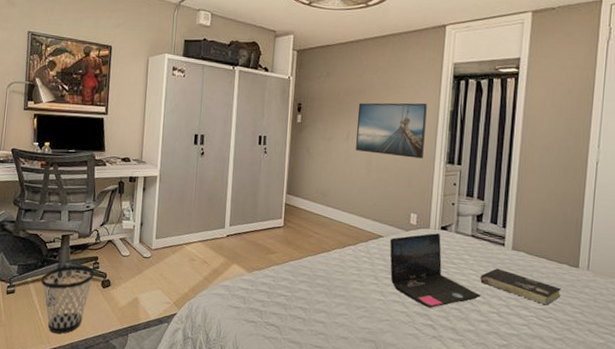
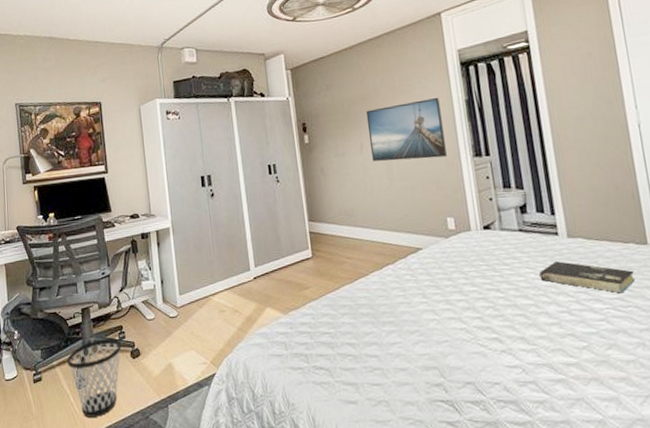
laptop: present [389,233,482,308] -> none [430,234,546,319]

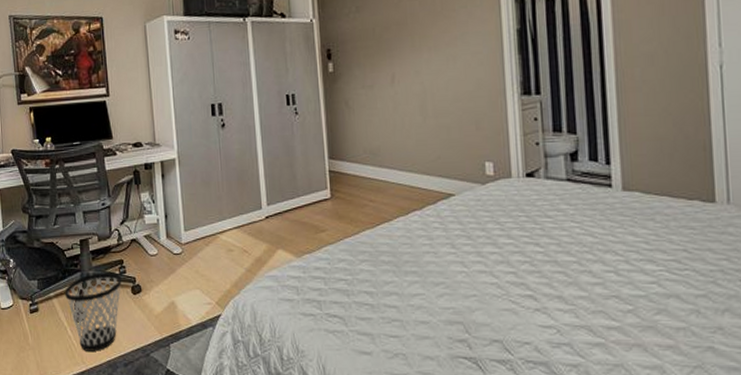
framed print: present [365,97,447,162] -> none [400,24,490,96]
book: present [539,261,635,293] -> none [586,216,697,255]

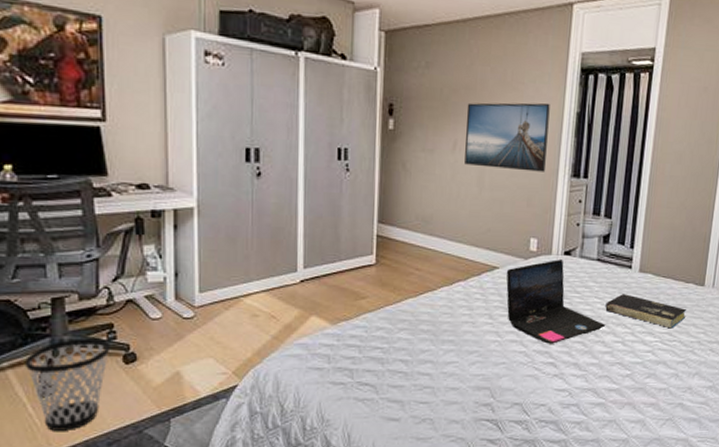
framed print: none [400,24,490,96] -> present [464,102,550,172]
laptop: none [463,182,591,274] -> present [506,259,606,344]
book: none [586,216,697,255] -> present [605,294,687,329]

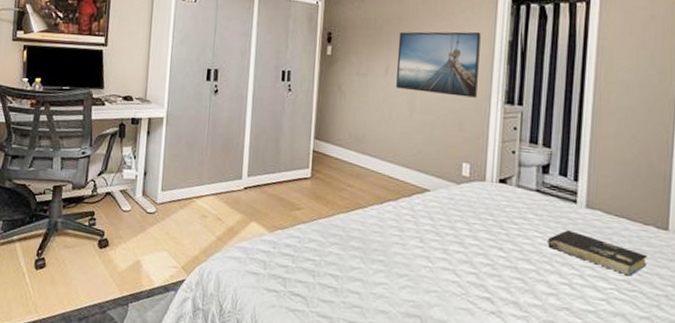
wastebasket: present [25,338,111,431] -> none [29,221,90,302]
laptop: present [506,259,606,344] -> none [437,187,549,277]

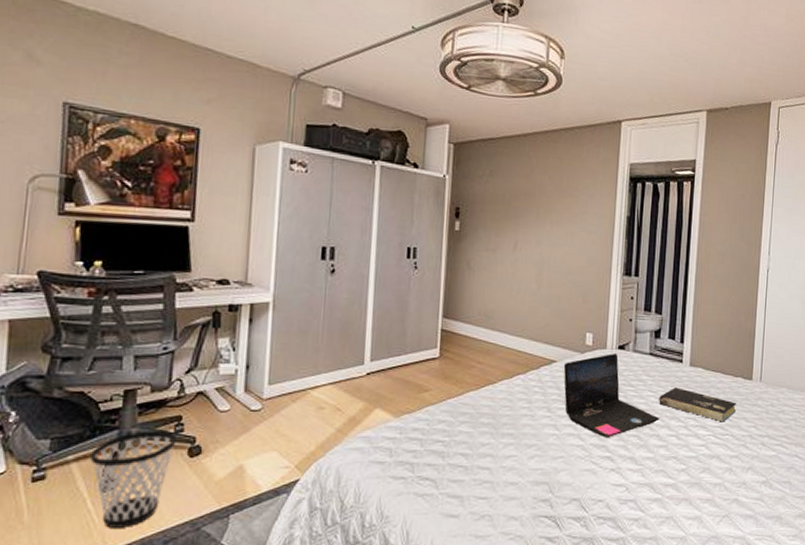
wastebasket: none [29,221,90,302] -> present [90,431,177,528]
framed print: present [396,31,481,98] -> none [524,207,603,271]
laptop: none [437,187,549,277] -> present [563,354,660,437]

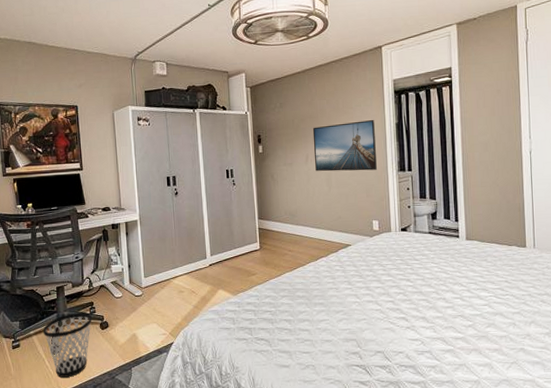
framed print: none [524,207,603,271] -> present [312,119,377,172]
laptop: present [563,354,660,437] -> none [357,235,445,302]
book: present [659,387,737,422] -> none [441,258,514,285]

